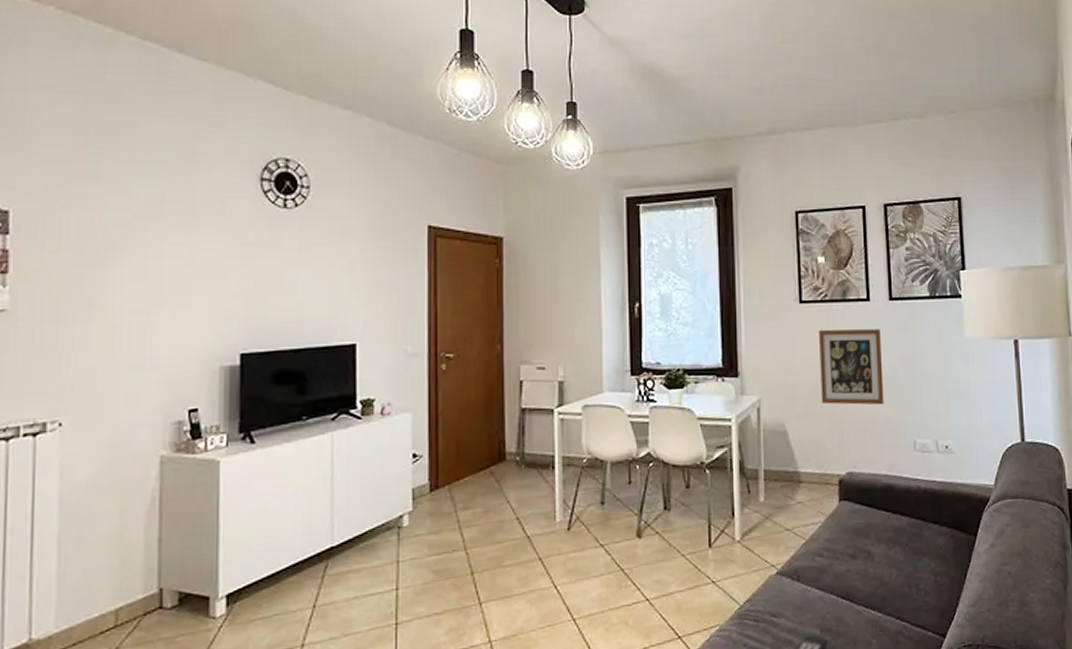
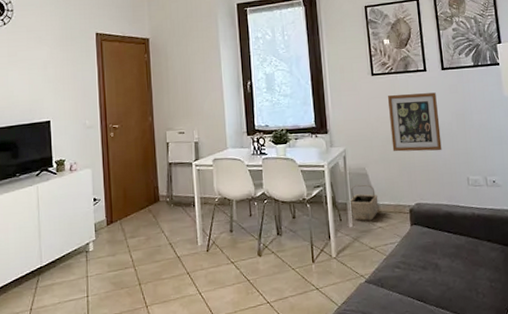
basket: none [761,445,799,493] -> present [348,184,378,221]

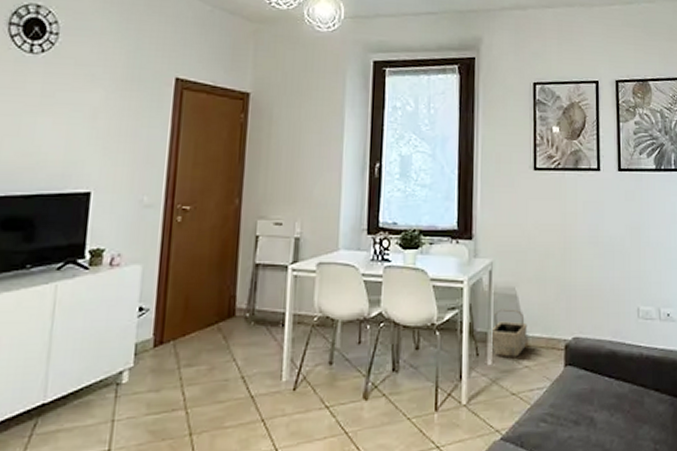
wall art: present [387,92,442,152] -> none [550,197,611,272]

